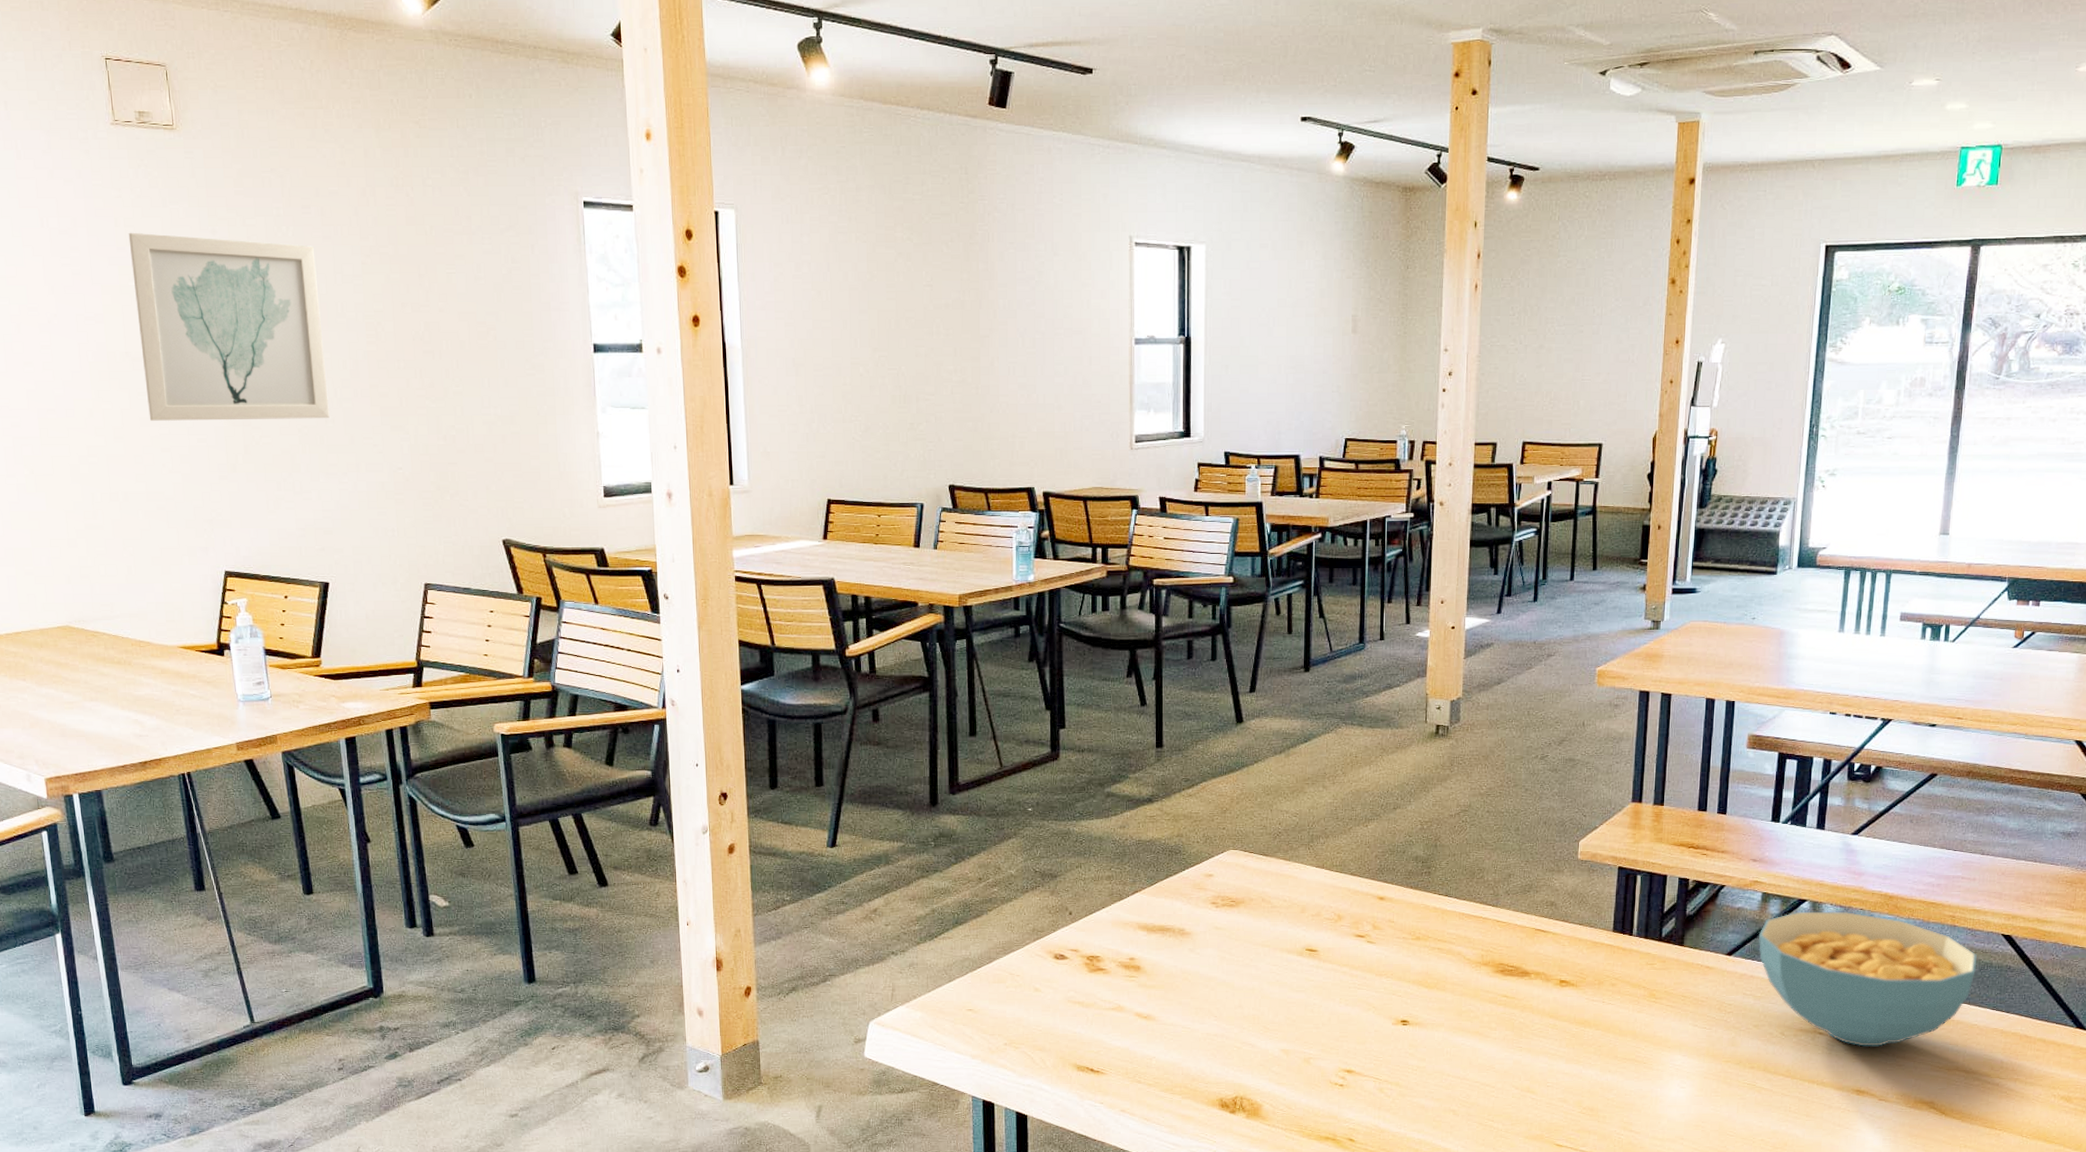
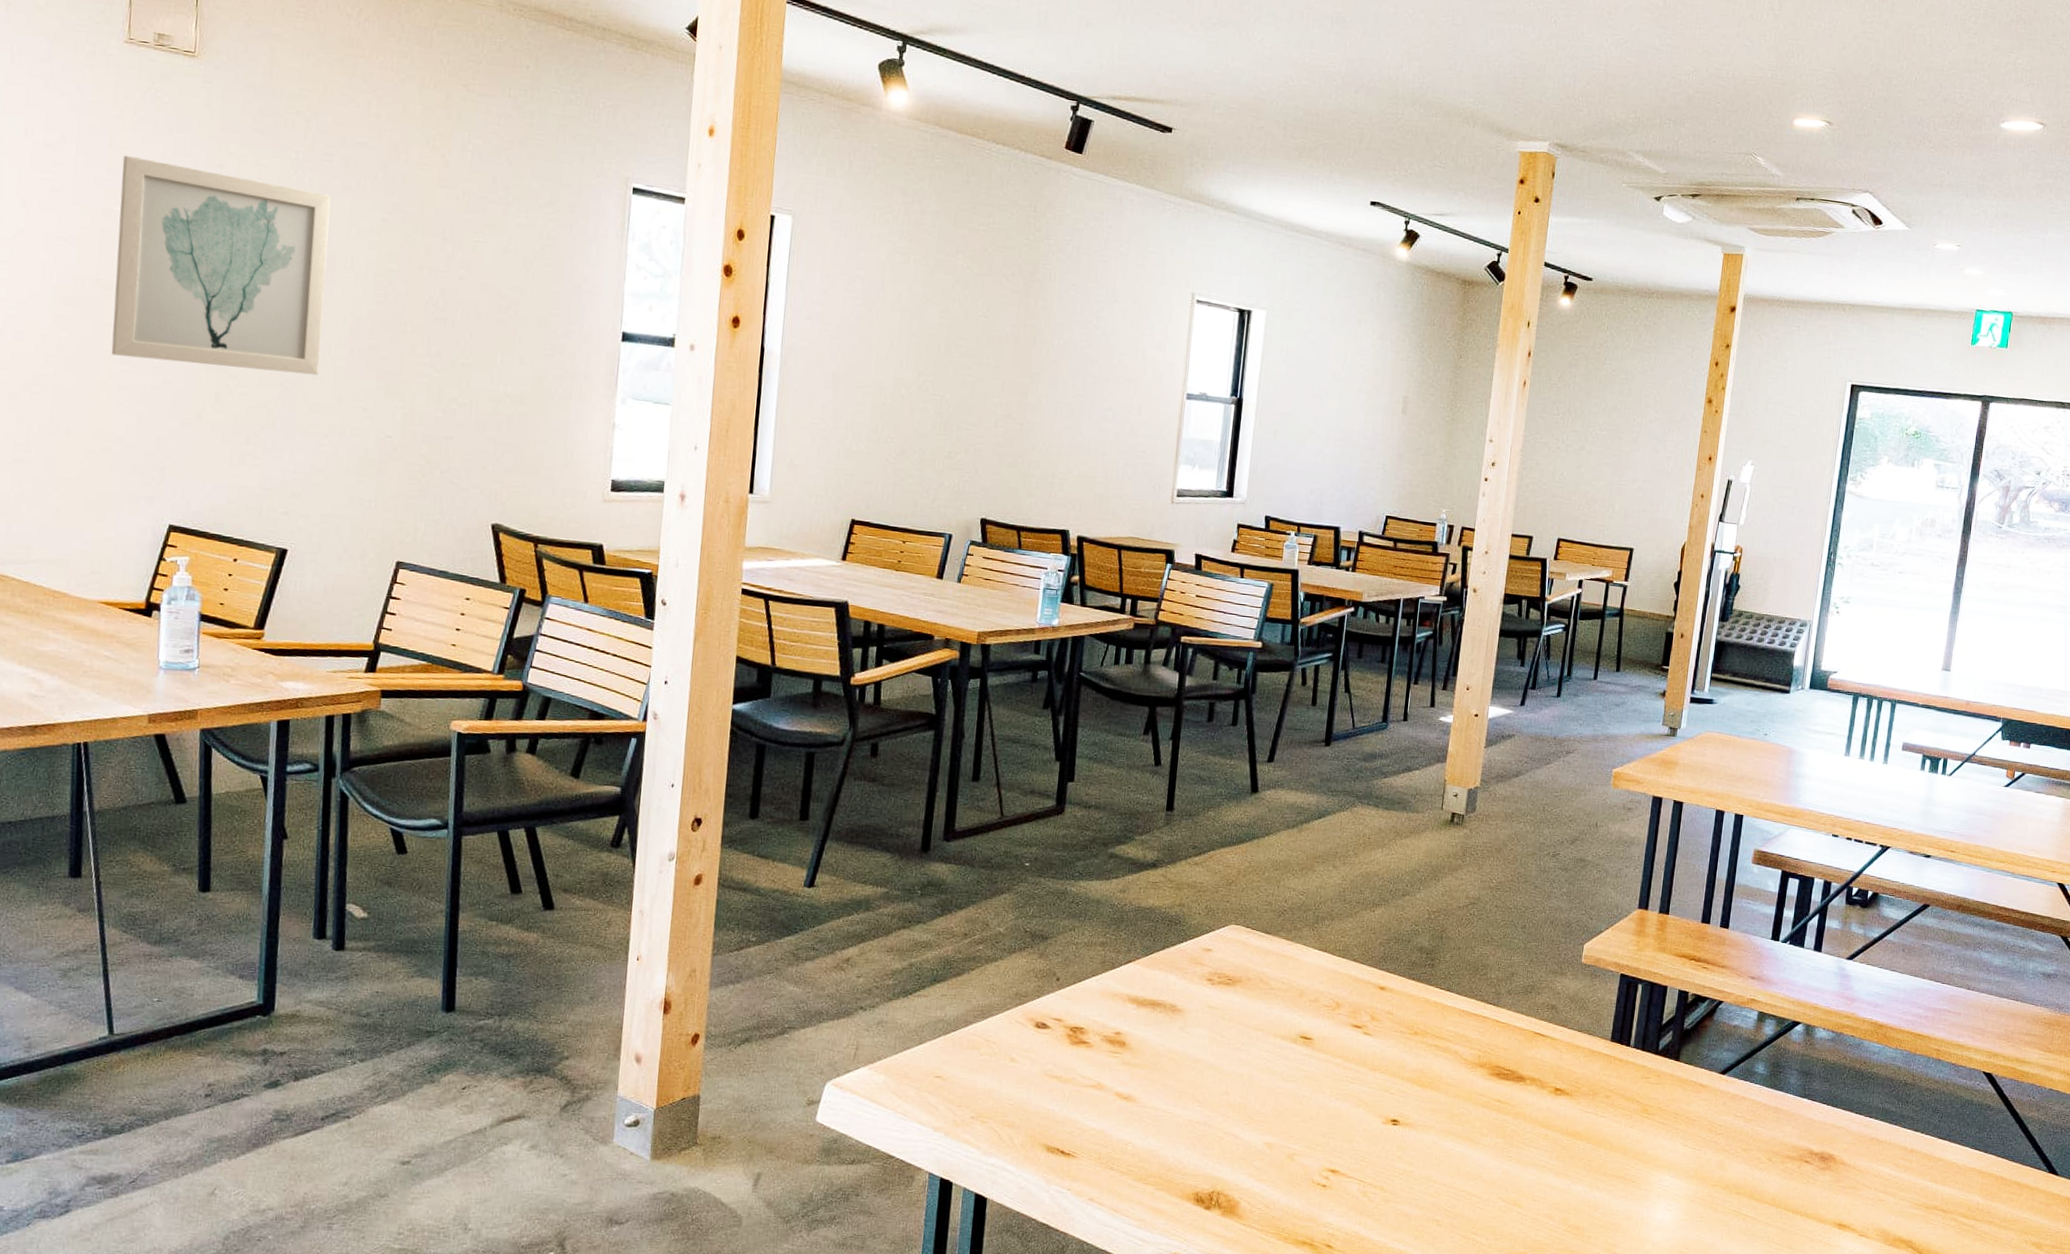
cereal bowl: present [1758,911,1977,1047] -> none [1752,1034,1959,1180]

